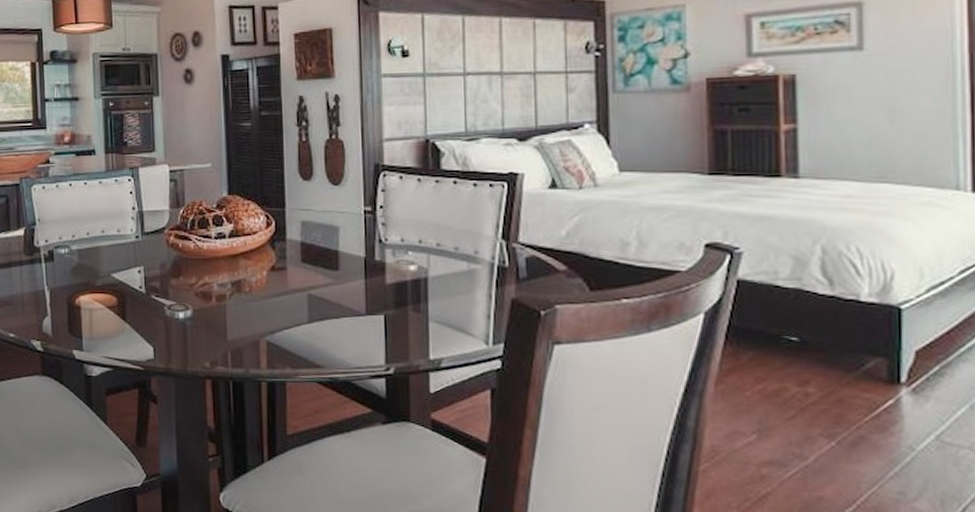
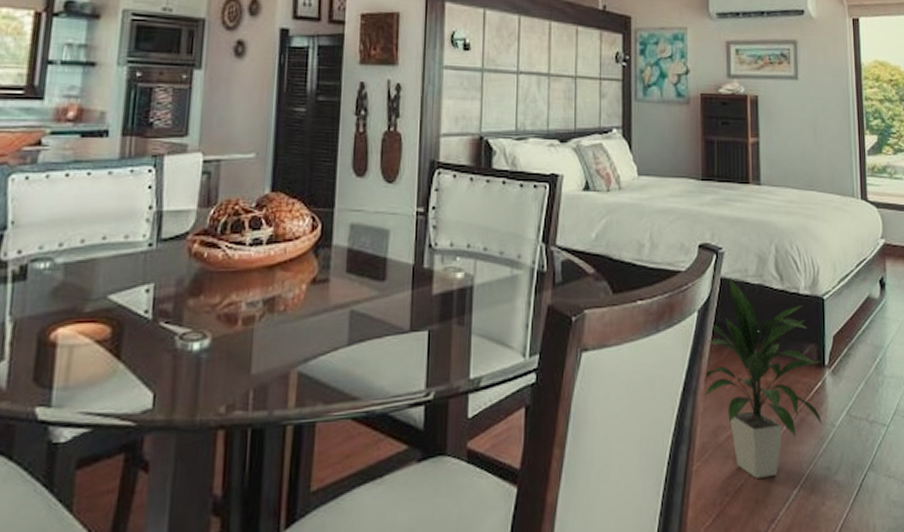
indoor plant: none [712,281,895,491] -> present [703,278,823,479]

